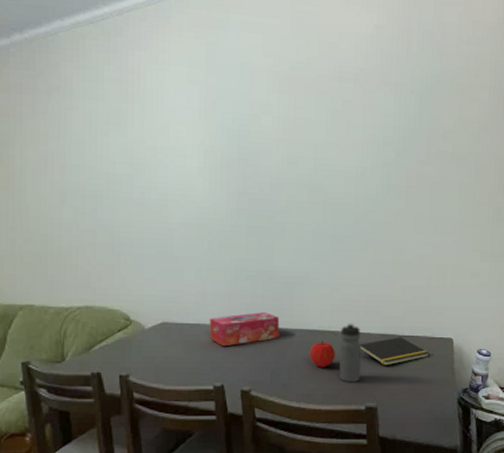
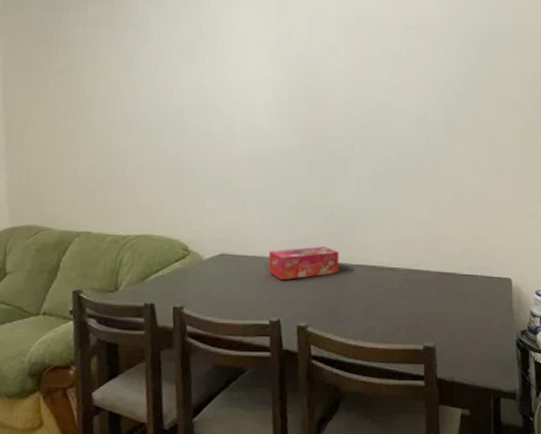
fruit: present [309,341,335,367] -> none [368,278,394,305]
water bottle: present [339,323,362,383] -> none [398,260,421,321]
notepad: present [359,337,429,366] -> none [418,275,488,305]

